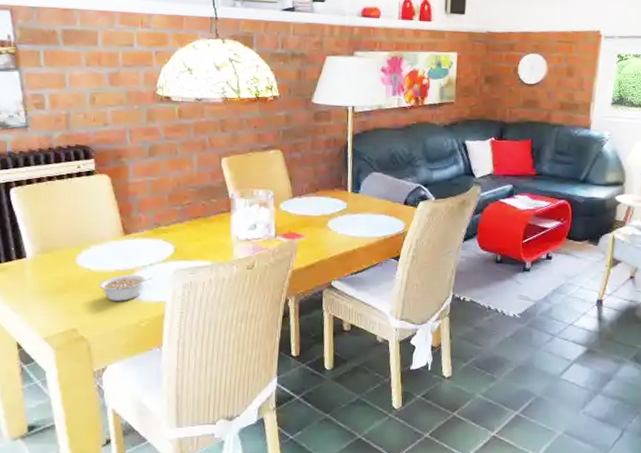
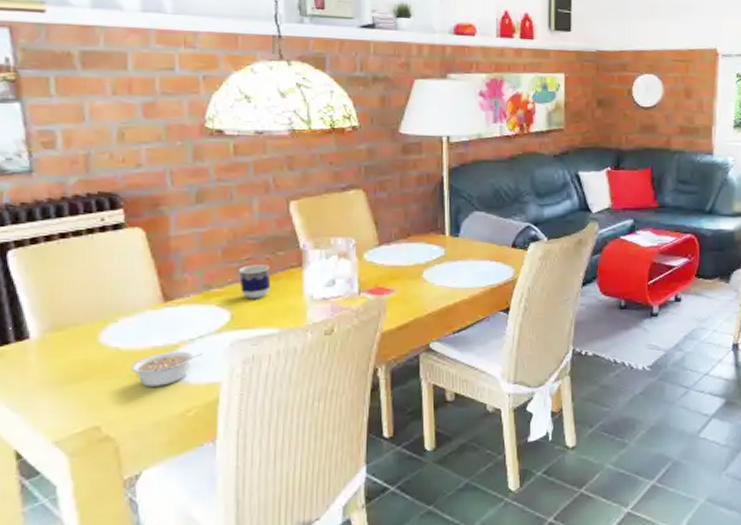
cup: none [180,208,206,237] -> present [238,264,271,299]

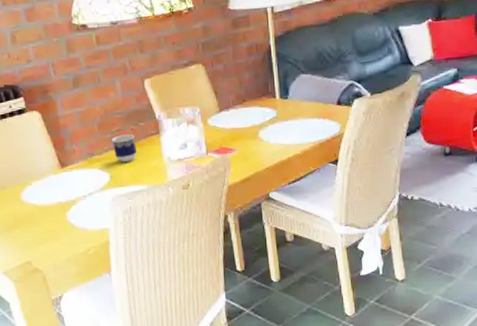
legume: present [131,351,202,387] -> none [45,205,93,233]

